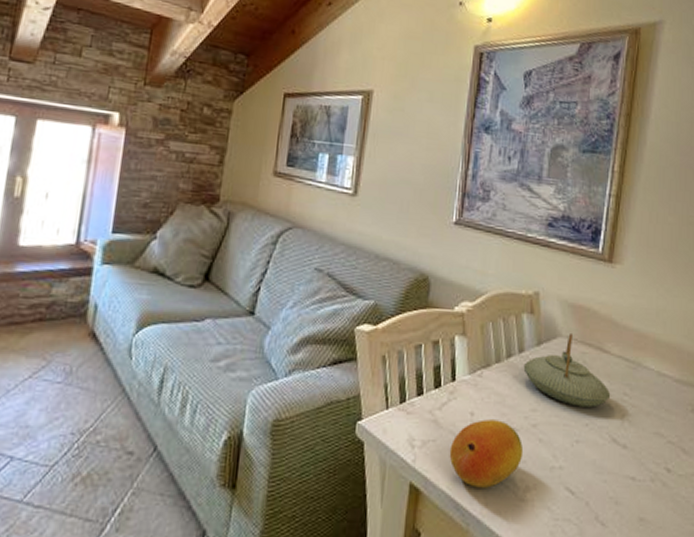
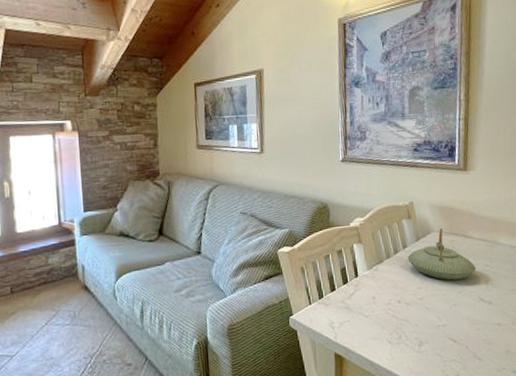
fruit: present [449,419,524,488] -> none [360,299,416,349]

